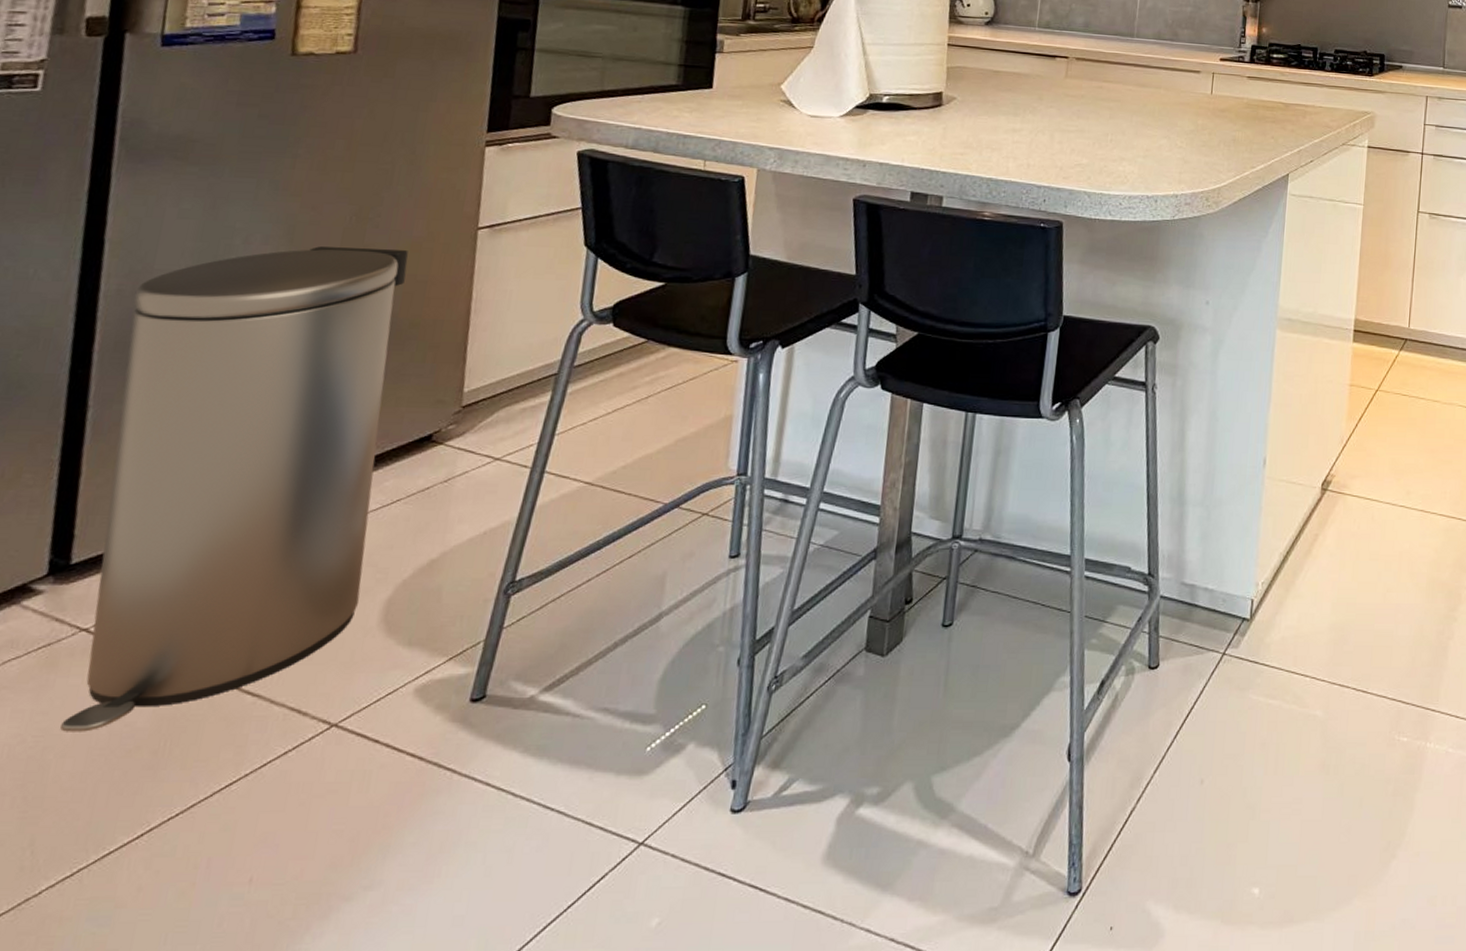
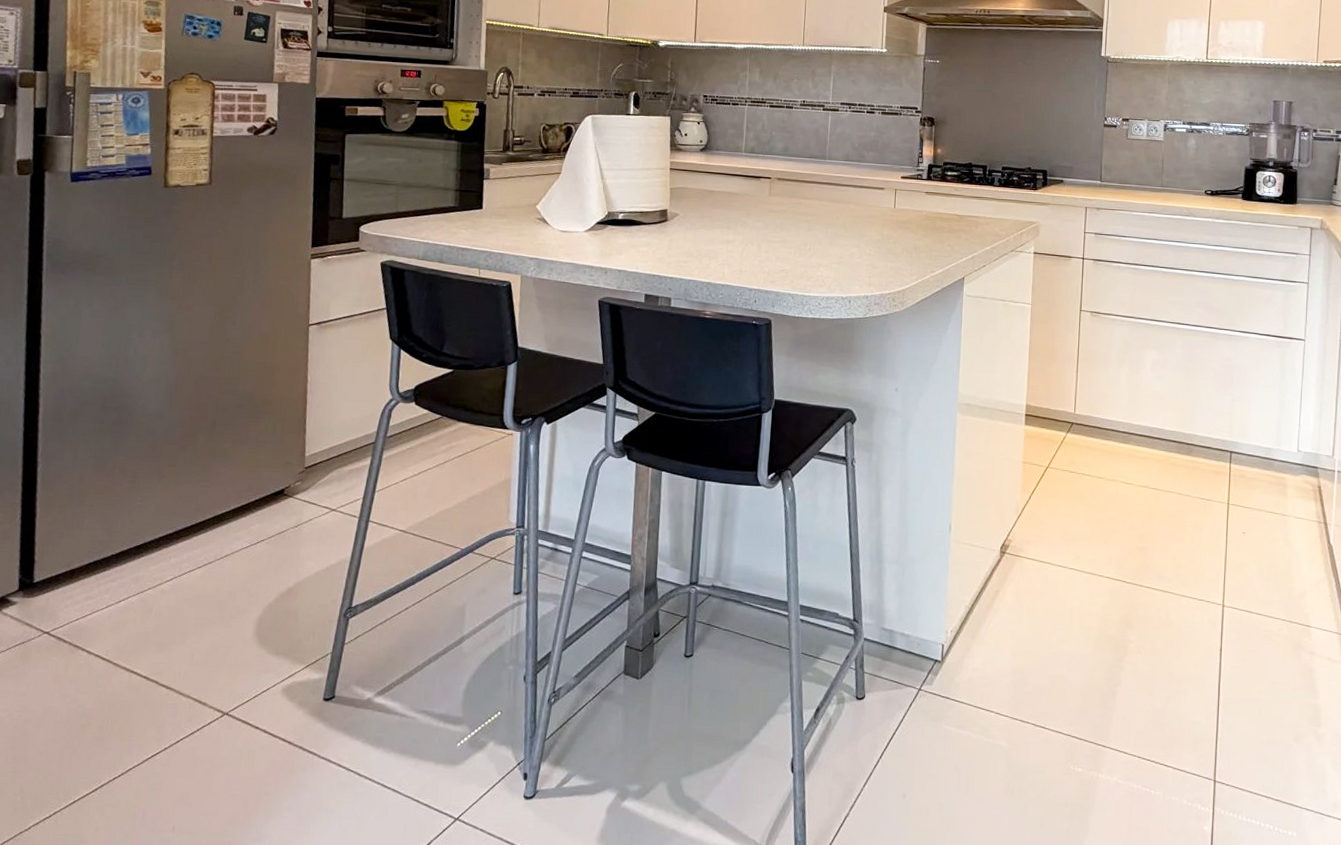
pedal bin: present [60,246,409,732] -> none [35,339,259,710]

